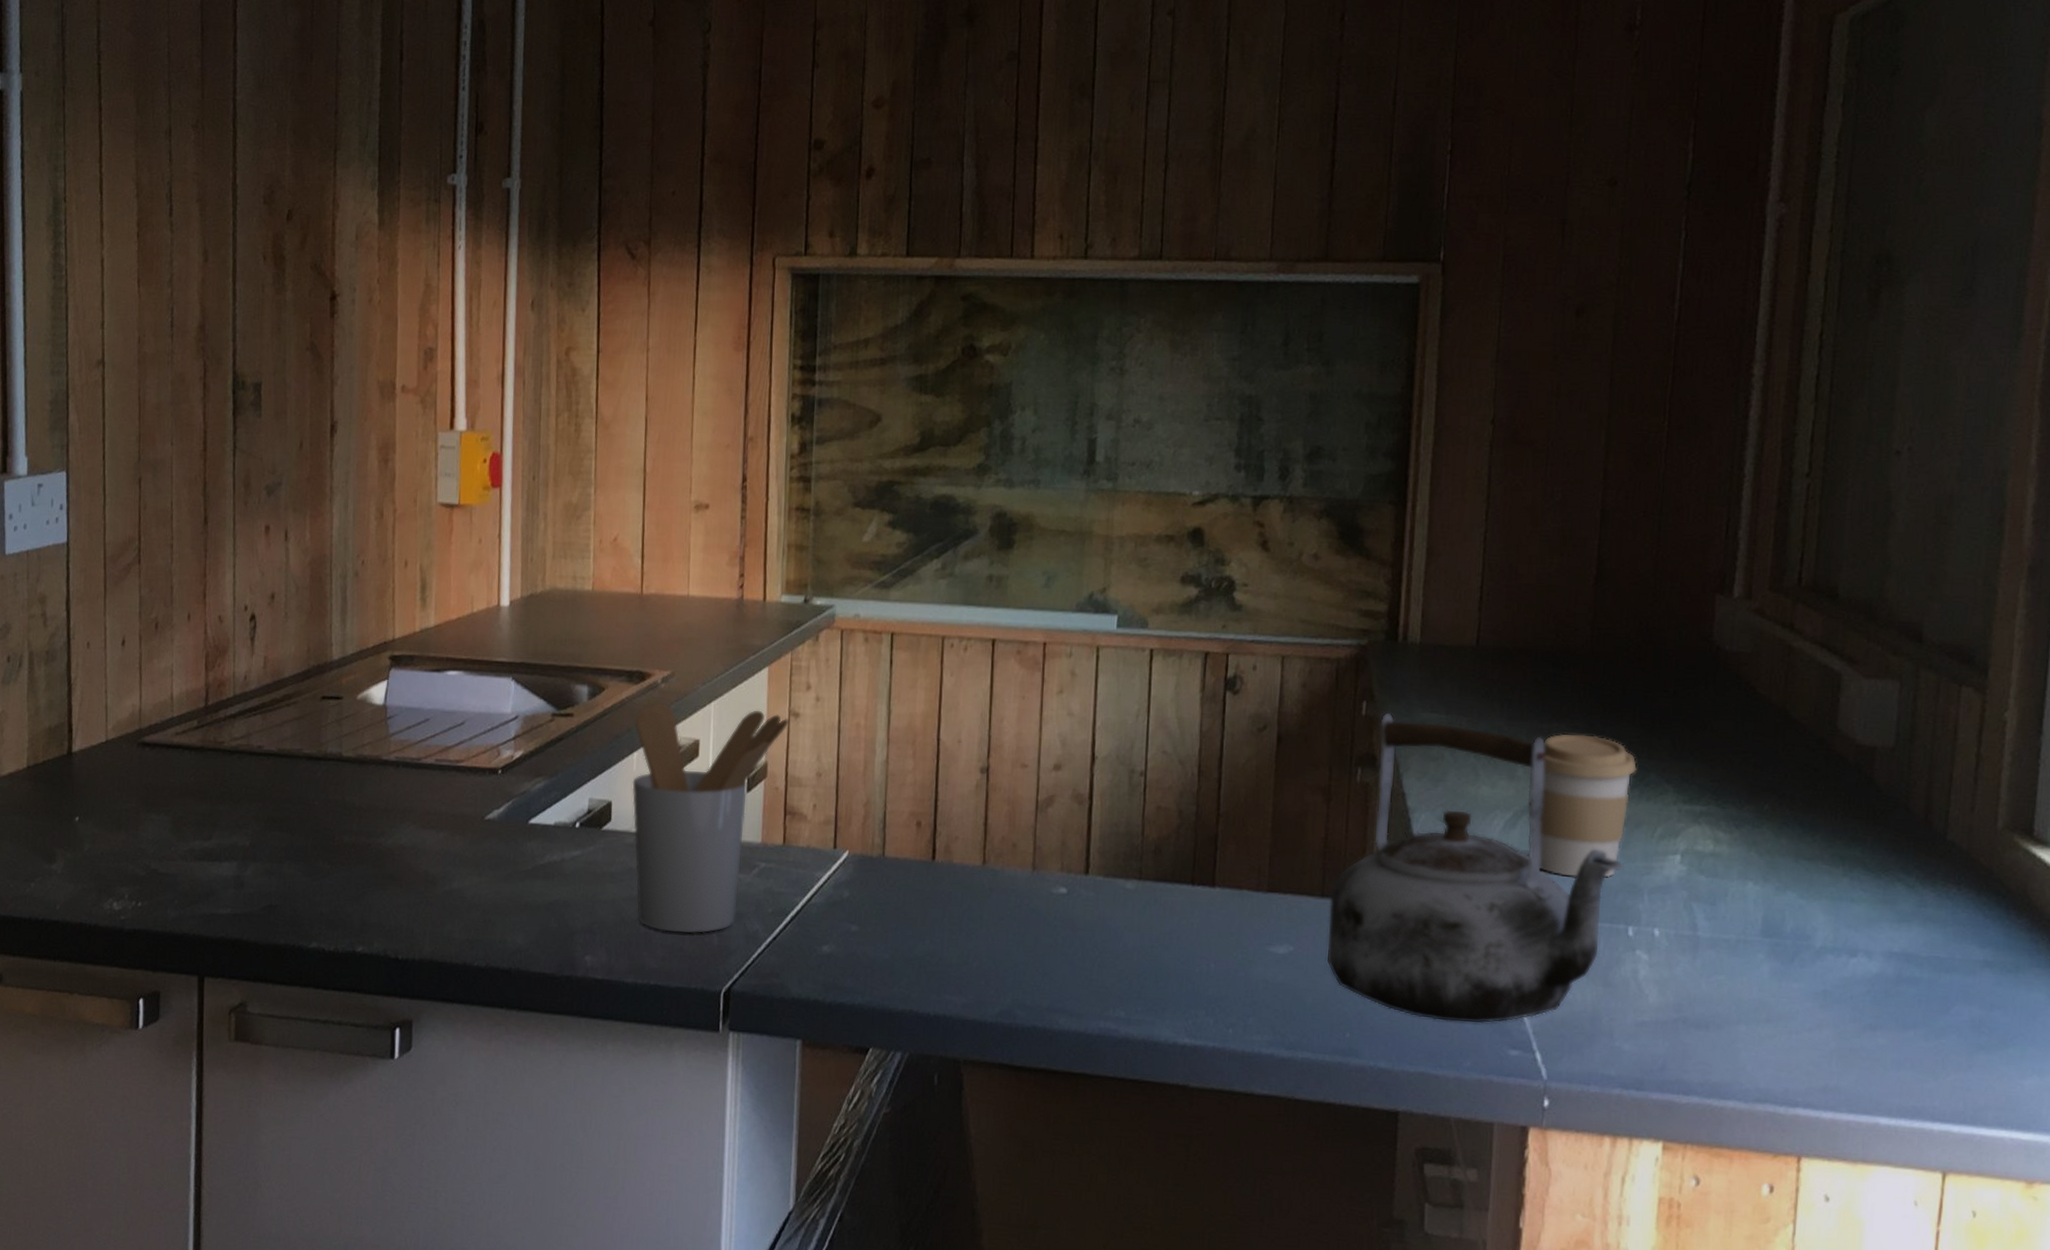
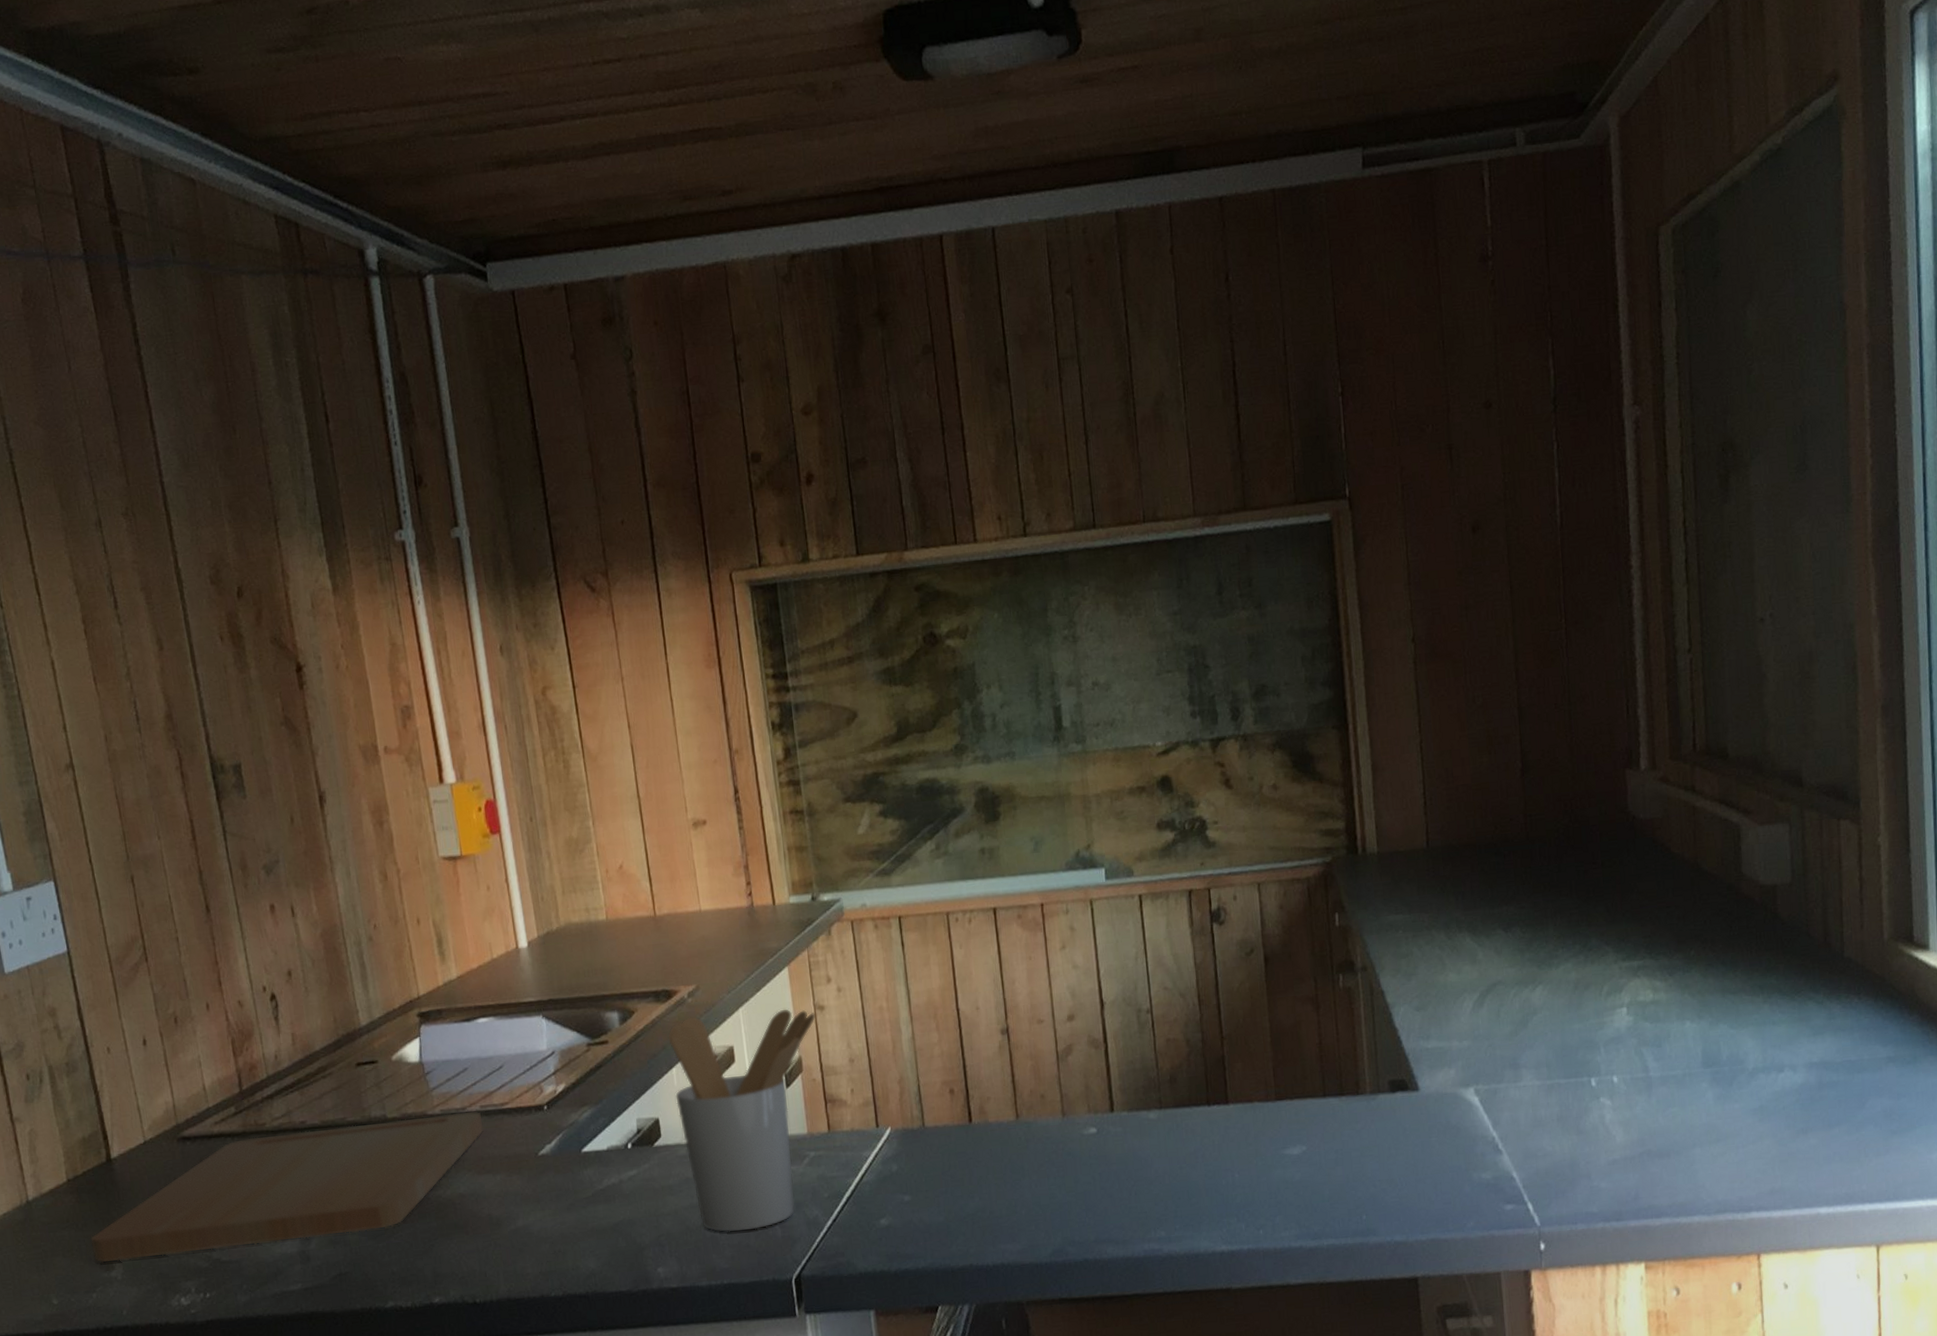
cutting board: none [38,754,435,867] -> present [90,1111,484,1263]
kettle: present [1327,712,1624,1024] -> none [1331,920,1580,1190]
coffee cup: present [1539,733,1637,878] -> none [1497,912,1579,1043]

